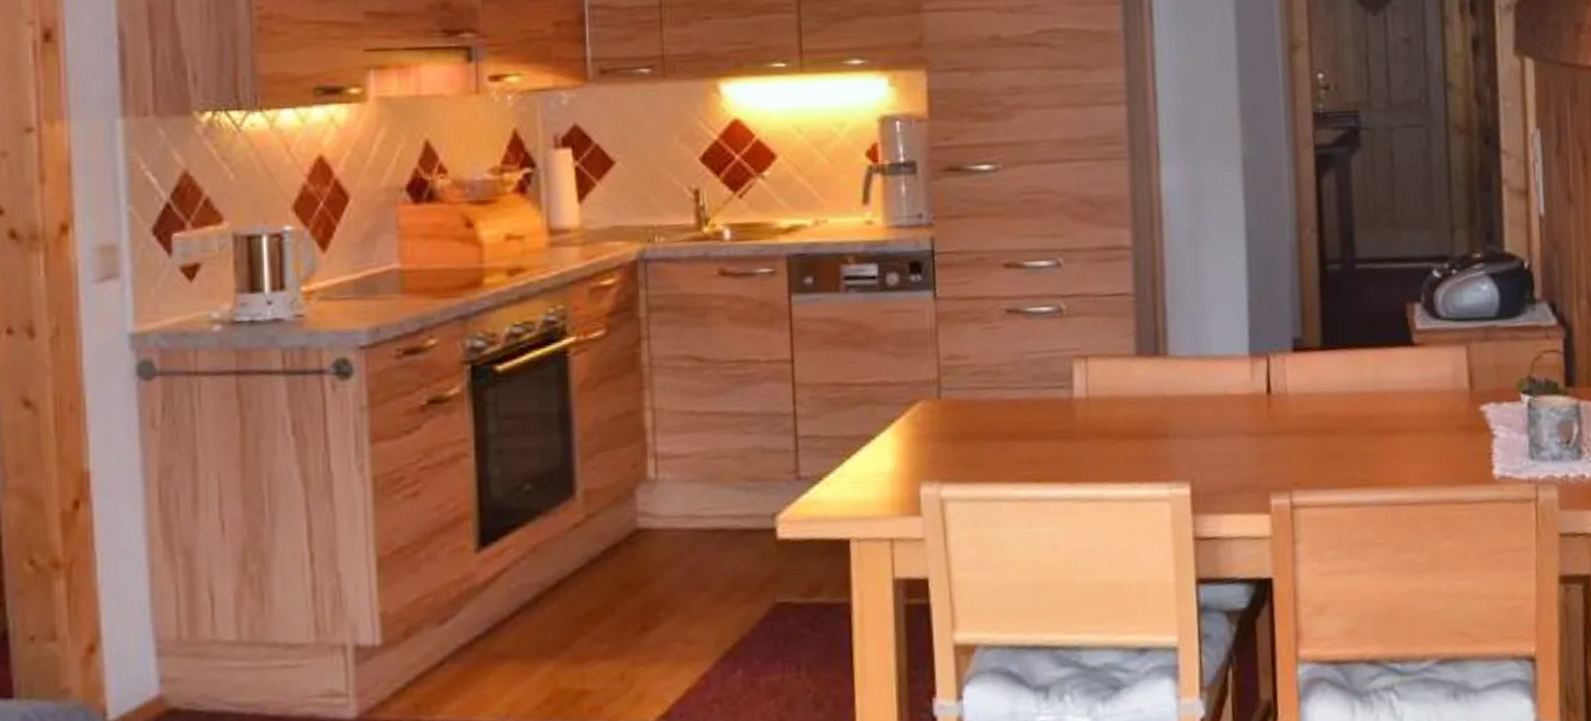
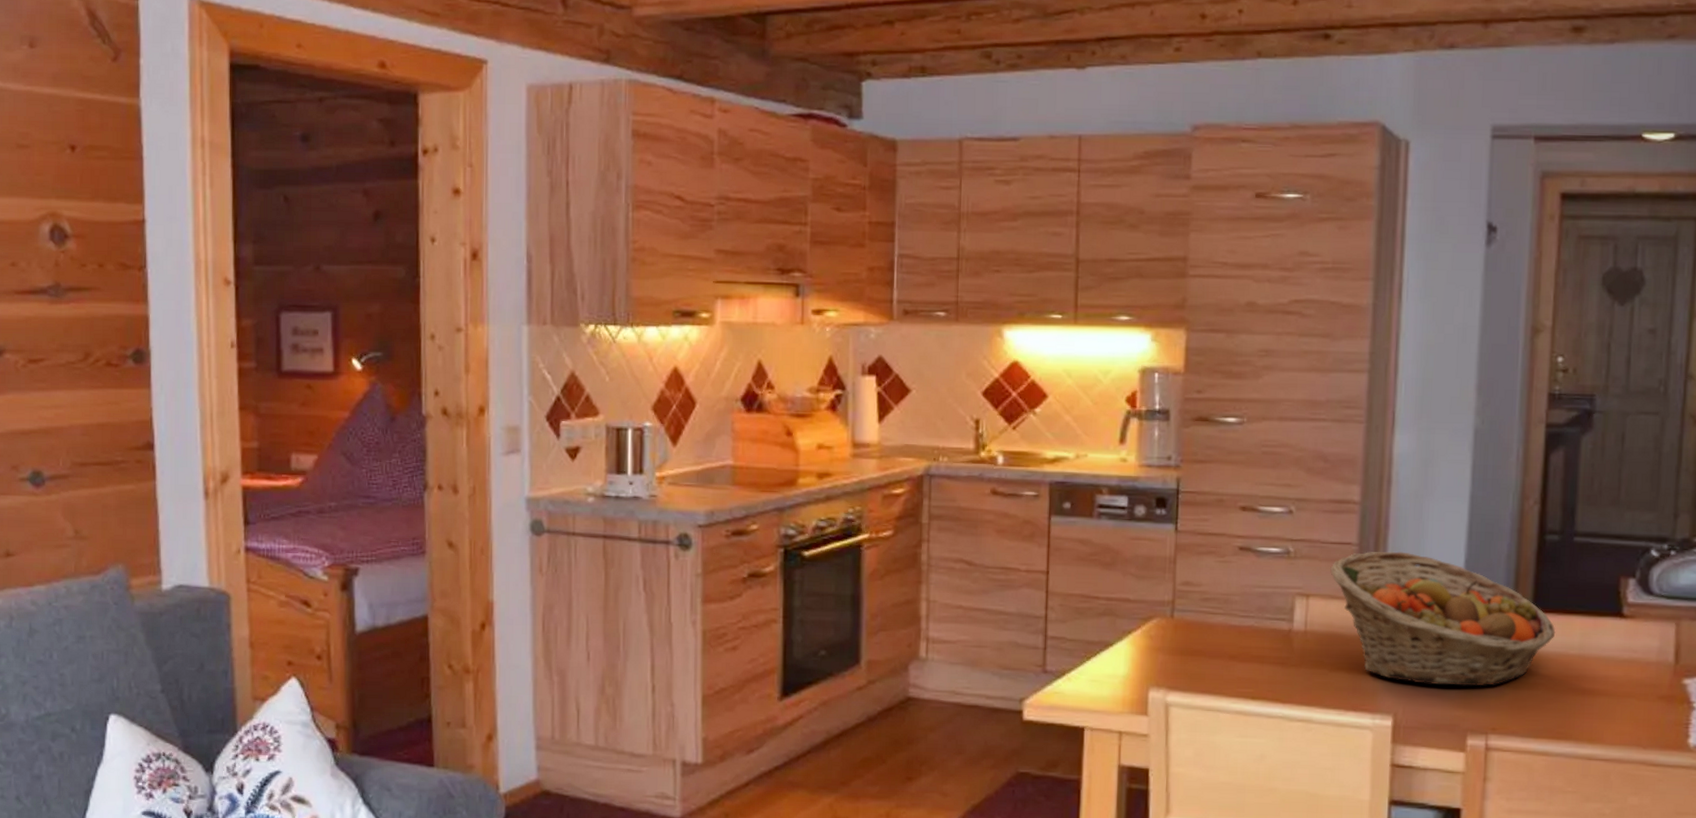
fruit basket: none [1107,297,1348,443] -> present [1330,551,1556,687]

